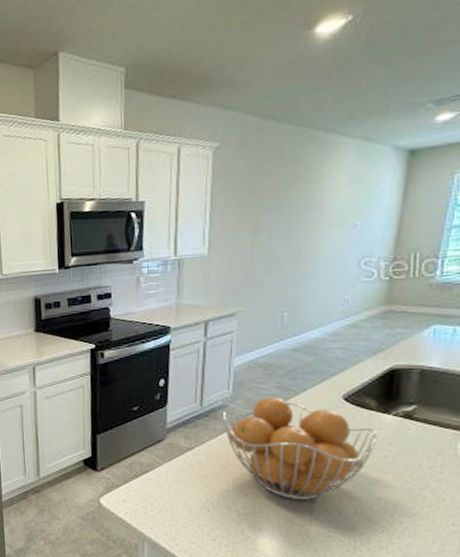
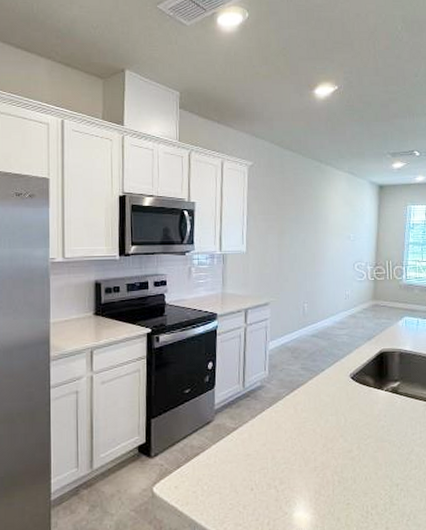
fruit basket: present [222,397,378,500] -> none [261,377,377,472]

